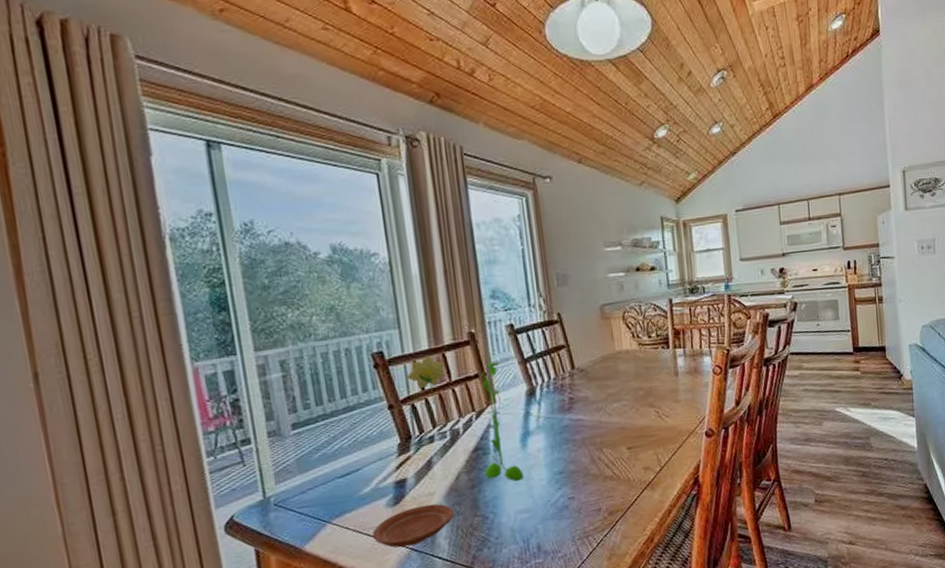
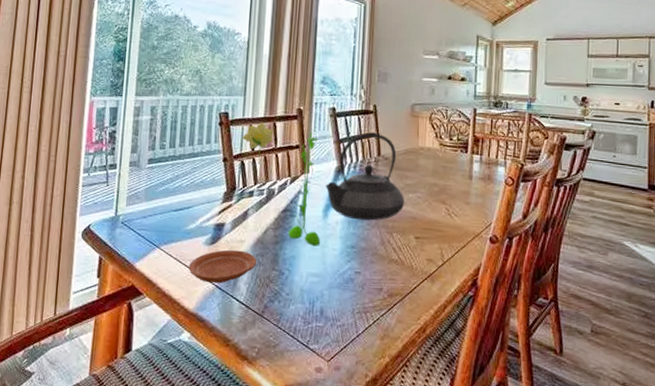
teapot: none [518,344,610,443] -> present [325,133,404,221]

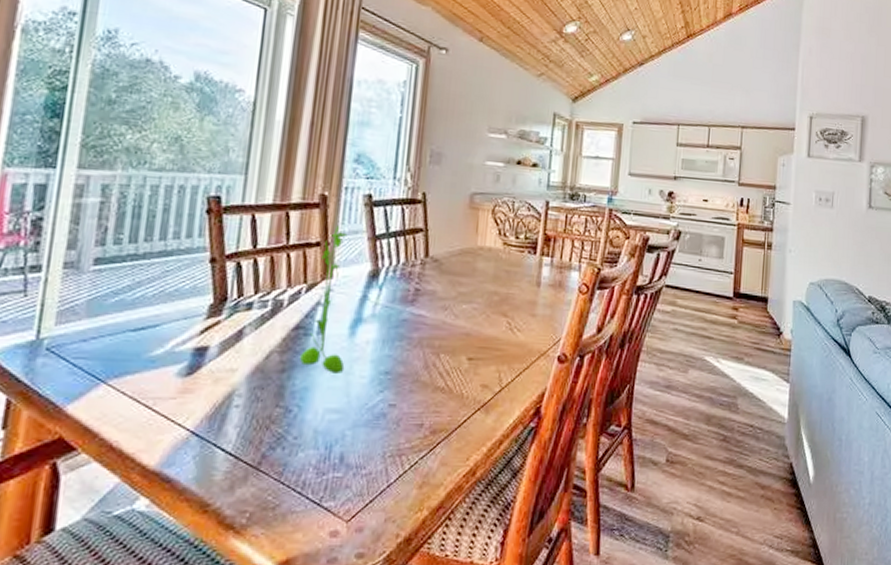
plate: present [189,249,257,284] -> none [151,382,255,429]
flower: present [242,122,274,165] -> none [239,211,286,267]
teapot: present [325,133,404,221] -> none [354,228,456,339]

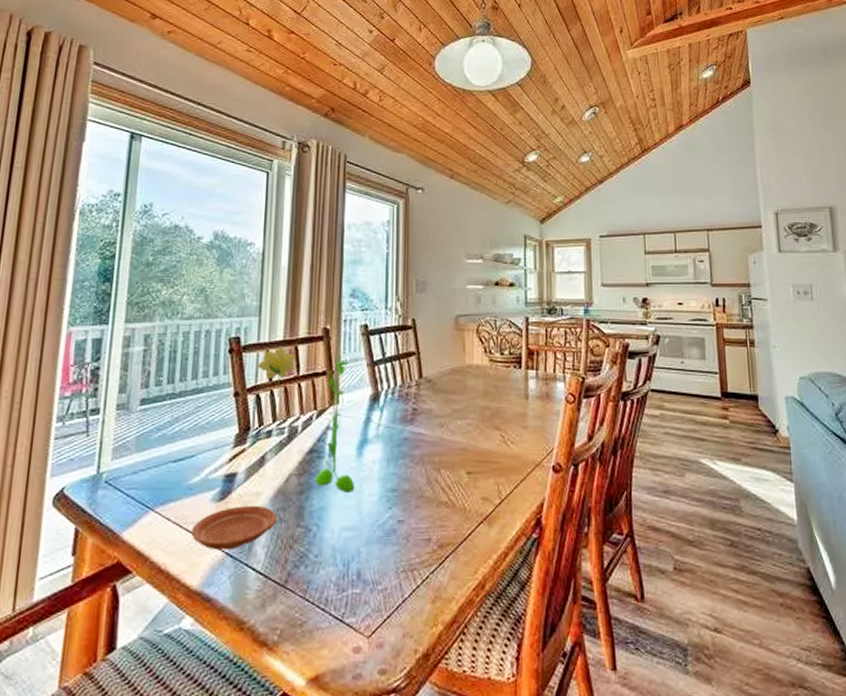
plate: none [151,382,255,429] -> present [191,505,278,551]
flower: none [239,211,286,267] -> present [257,346,295,398]

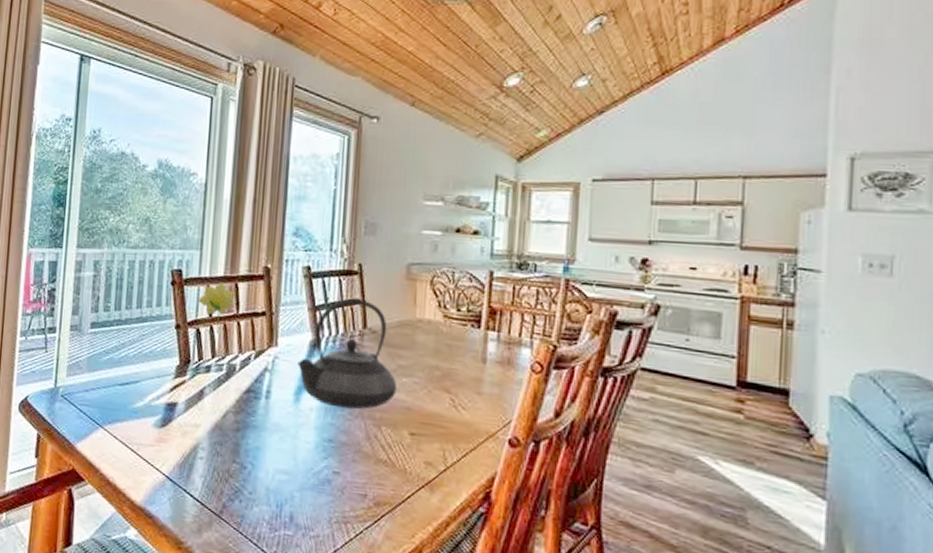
plate: present [191,505,278,551] -> none [136,434,215,475]
plant: present [314,355,355,494] -> none [251,296,291,438]
teapot: none [359,352,452,457] -> present [297,299,396,410]

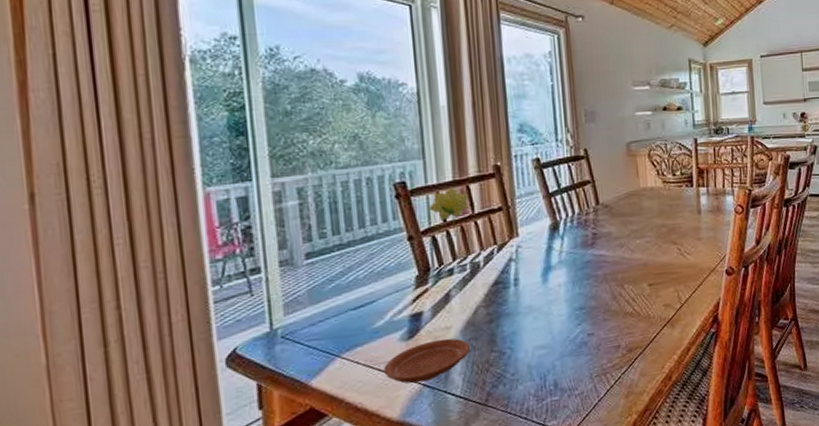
plate: none [136,434,215,475] -> present [384,338,471,384]
teapot: present [297,299,396,410] -> none [540,180,632,278]

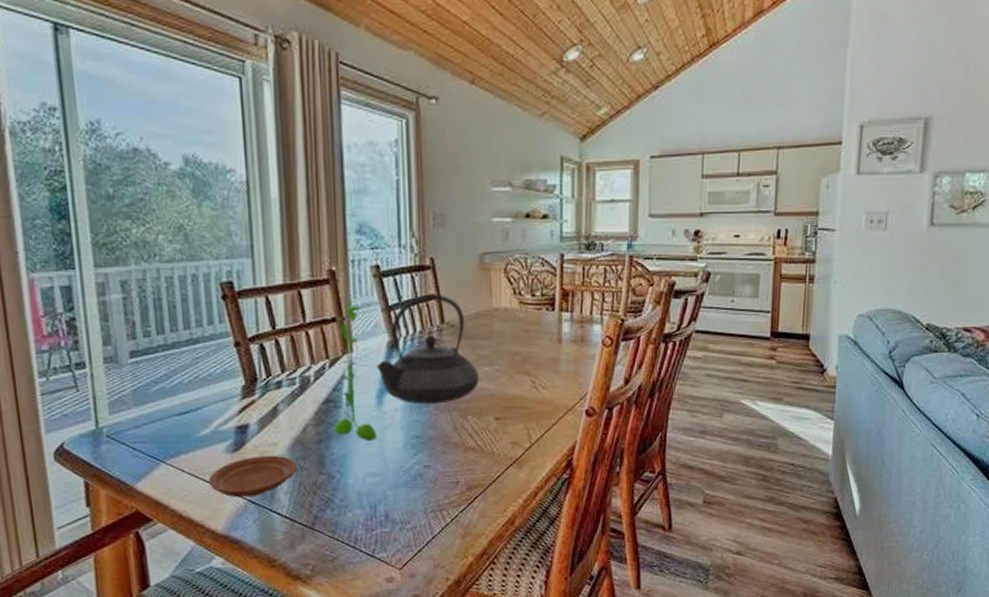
flower: present [428,187,469,237] -> none [256,291,300,347]
plant: none [502,190,544,317] -> present [333,300,377,442]
teapot: none [540,180,632,278] -> present [376,295,479,405]

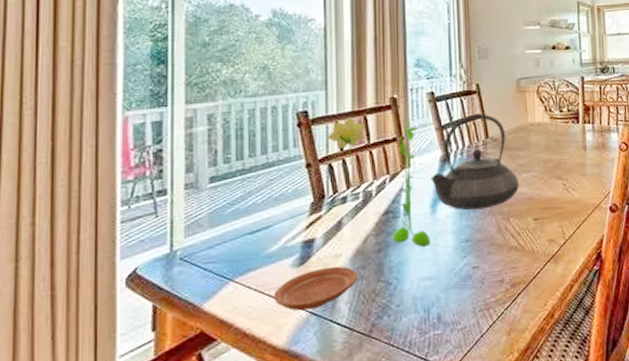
flower: none [256,291,300,347] -> present [327,117,365,166]

